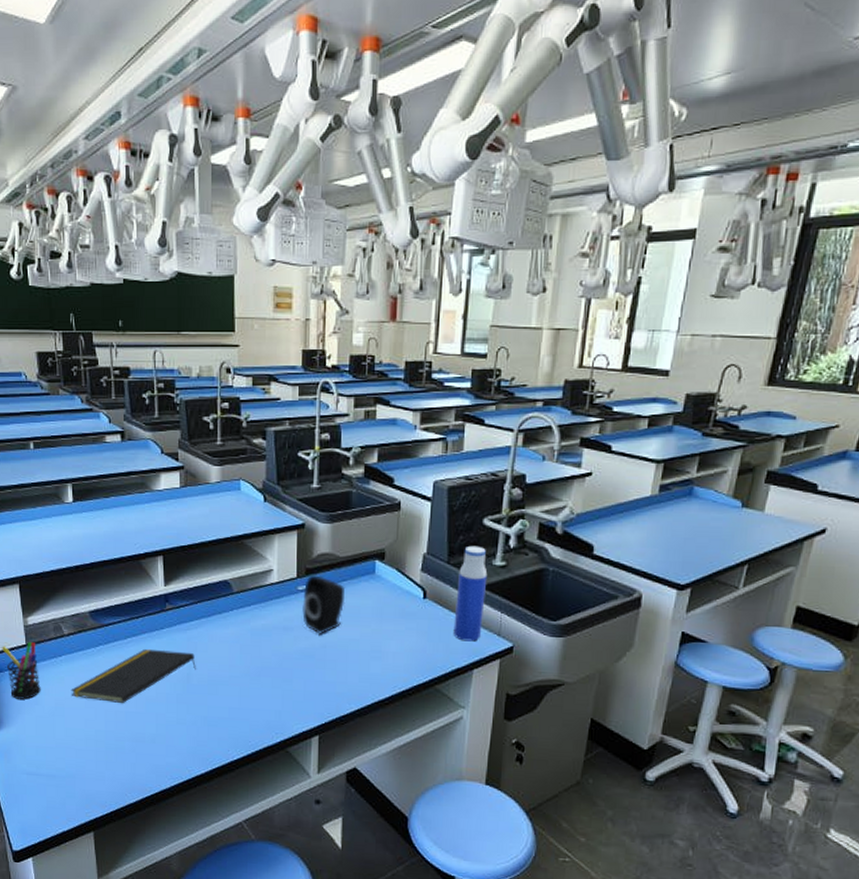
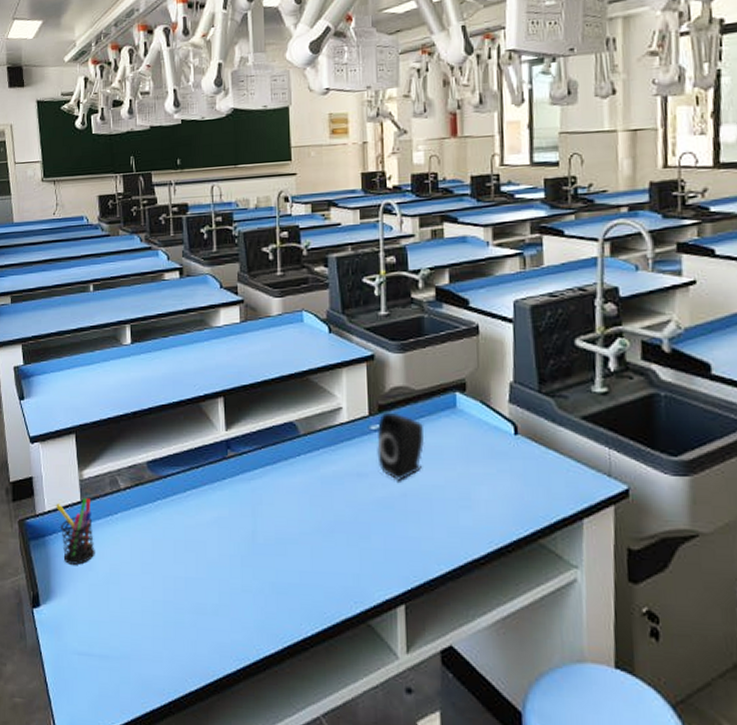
notepad: present [71,648,196,703] -> none [127,502,262,567]
water bottle: present [453,545,488,642] -> none [553,370,588,485]

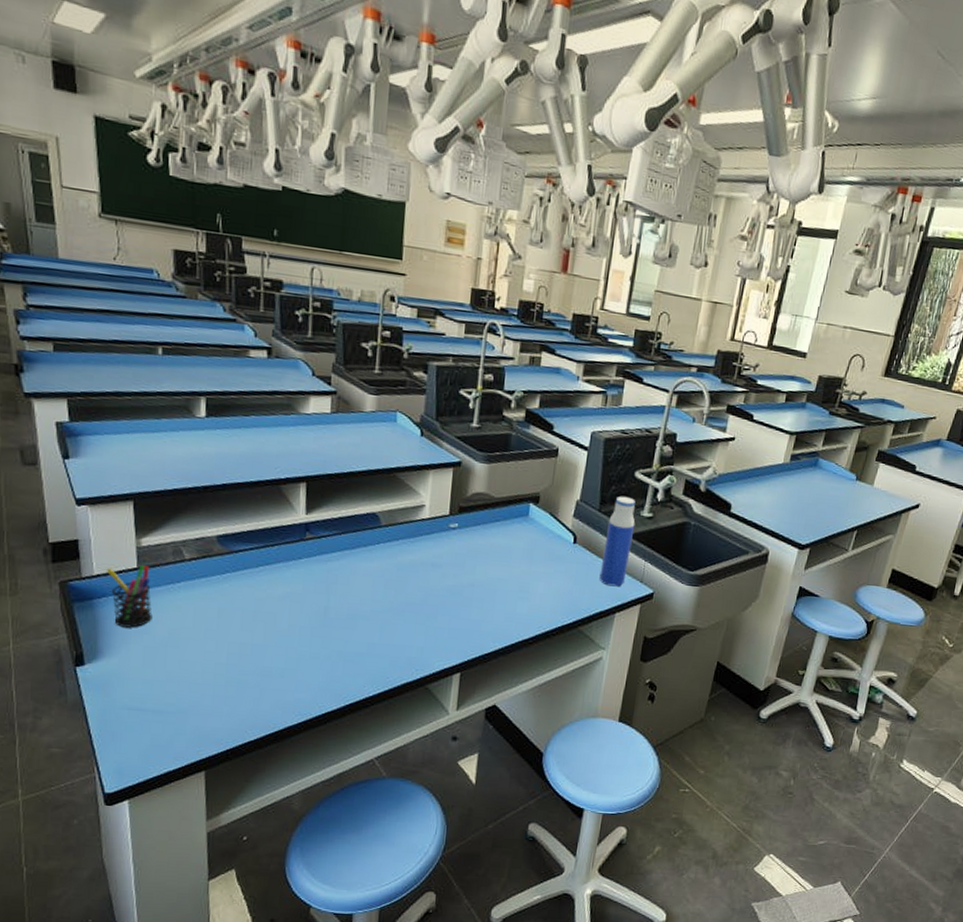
speaker: present [377,412,425,481] -> none [452,513,498,573]
water bottle: none [553,370,588,485] -> present [599,496,636,587]

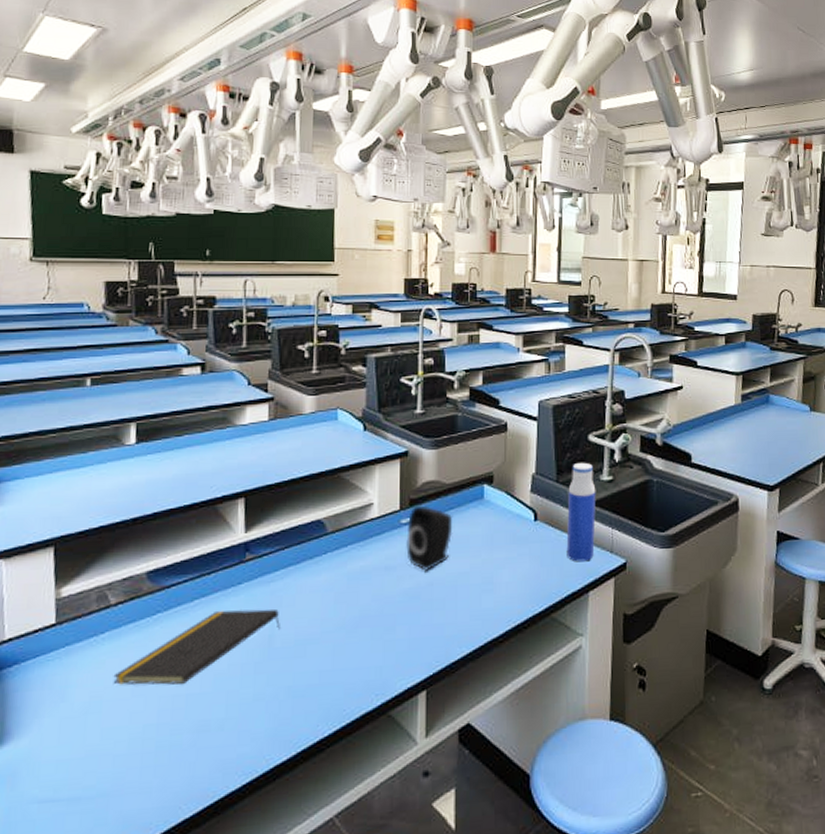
pen holder: present [105,565,153,628] -> none [19,619,71,698]
notepad: none [189,578,335,635] -> present [113,609,280,685]
speaker: none [452,513,498,573] -> present [406,505,453,571]

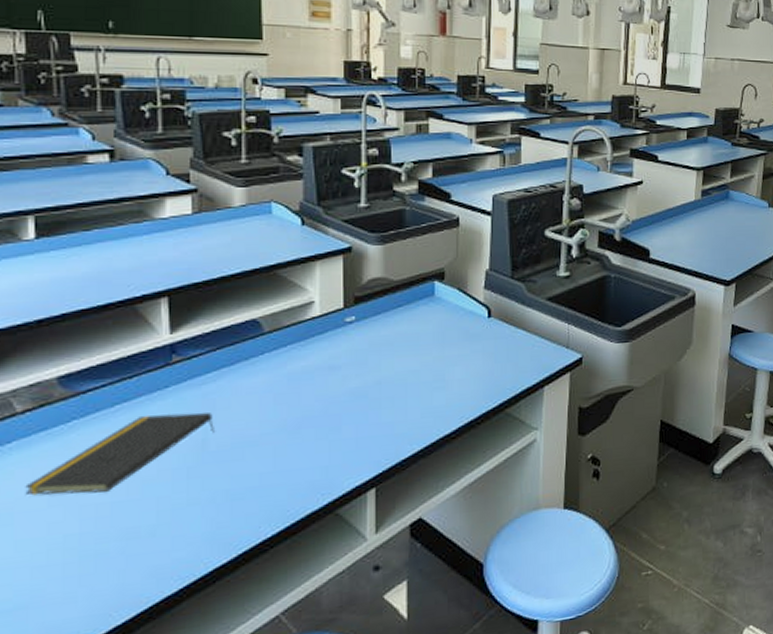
speaker: present [406,505,453,571] -> none [351,303,402,370]
water bottle: present [566,462,596,562] -> none [521,258,553,358]

